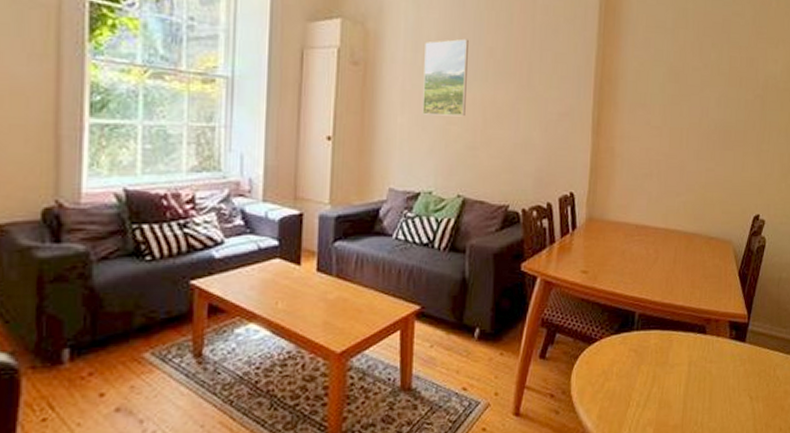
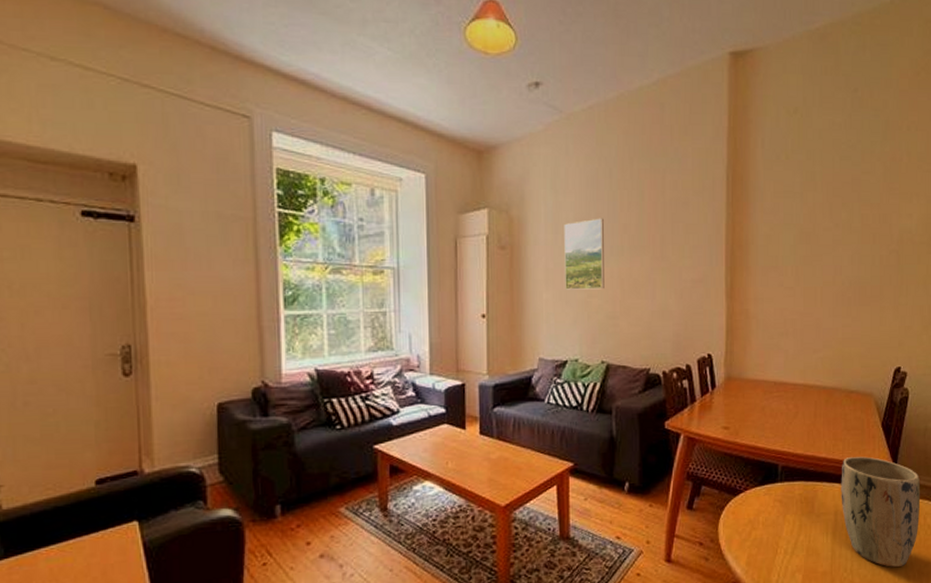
plant pot: none [695,305,772,420] -> present [841,456,921,567]

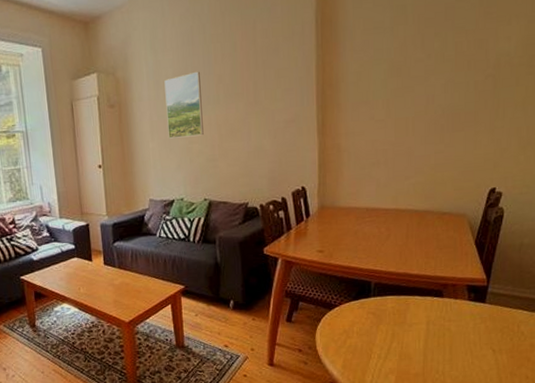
plant pot: present [841,456,921,567] -> none [433,272,515,370]

